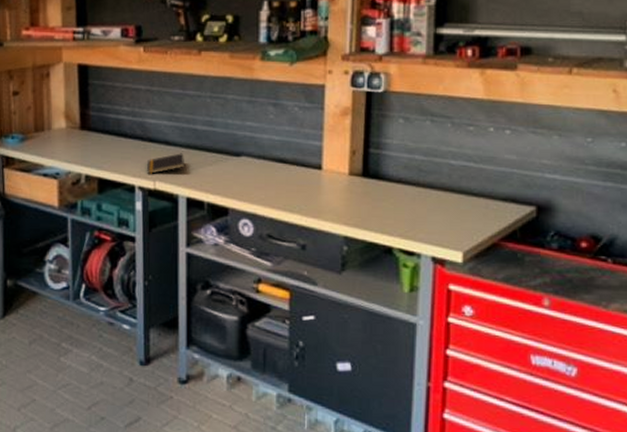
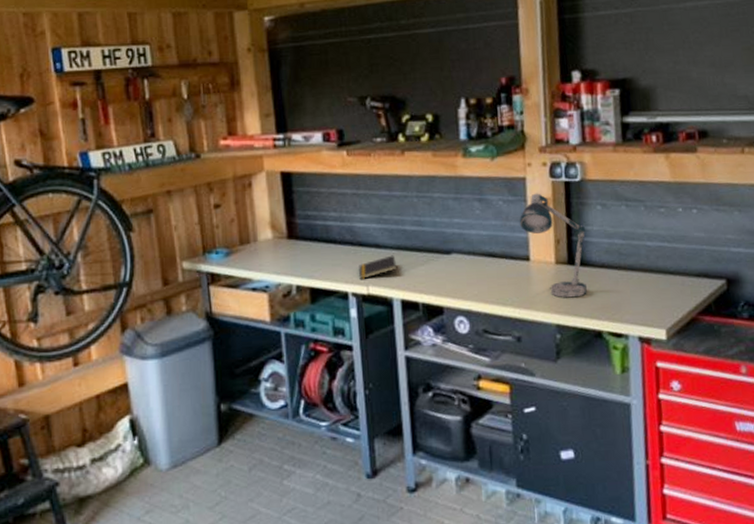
desk lamp: none [314,101,385,211] -> present [519,193,587,298]

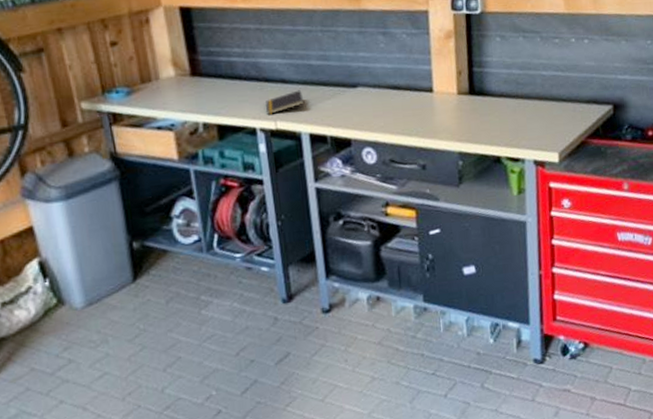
desk lamp: present [519,193,587,298] -> none [422,26,487,127]

